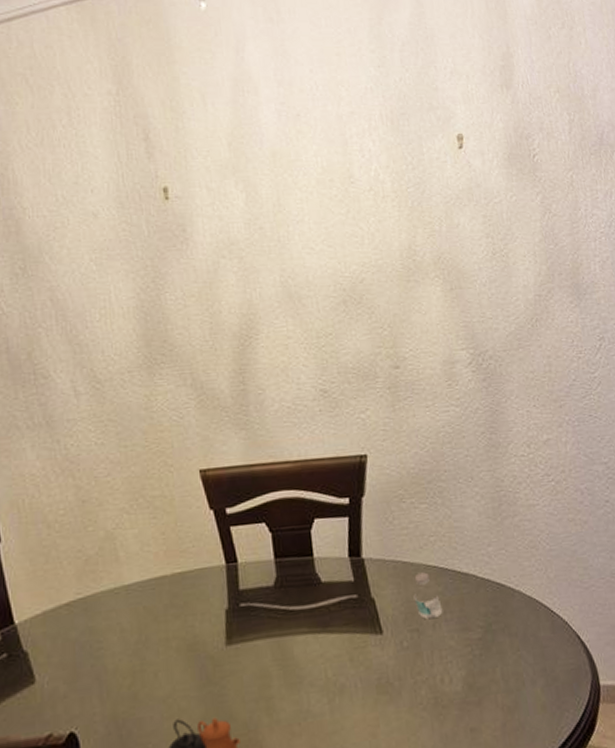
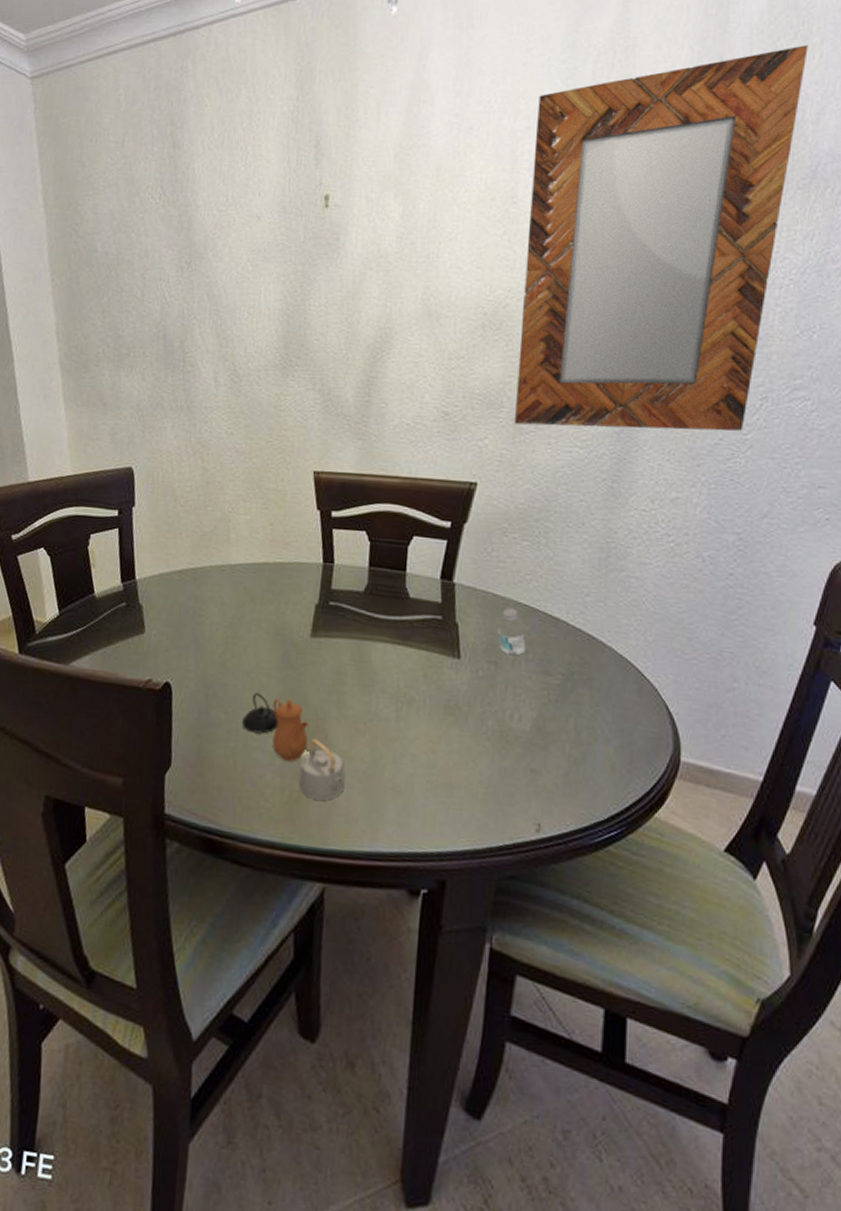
home mirror: none [356,33,591,392] -> present [515,45,808,431]

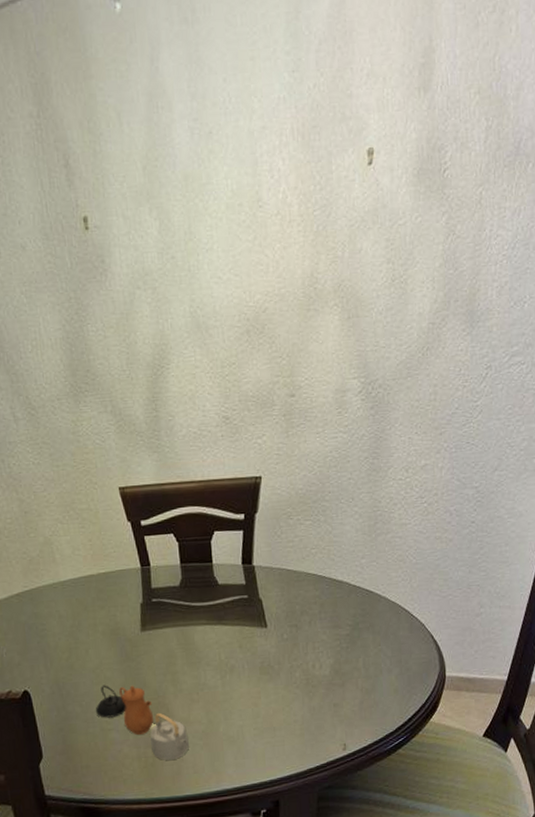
jar: present [498,608,526,656] -> none [294,579,319,618]
home mirror: present [515,45,808,431] -> none [269,18,506,419]

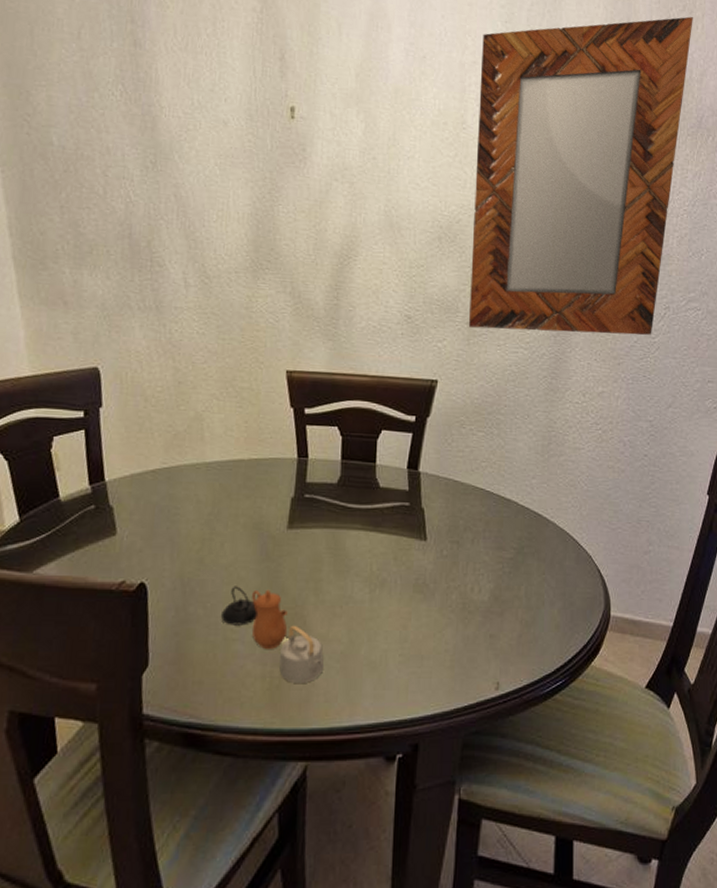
home mirror: none [269,18,506,419] -> present [469,16,693,335]

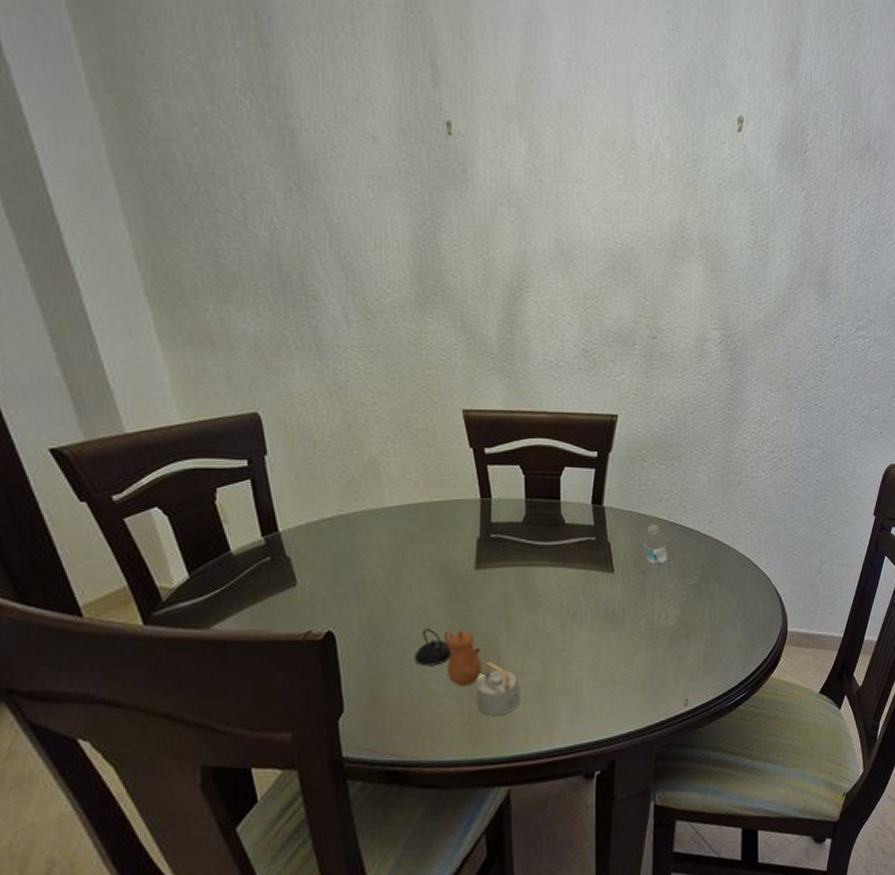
jar: none [459,492,483,535] -> present [644,524,667,565]
home mirror: present [469,16,693,335] -> none [646,30,862,364]

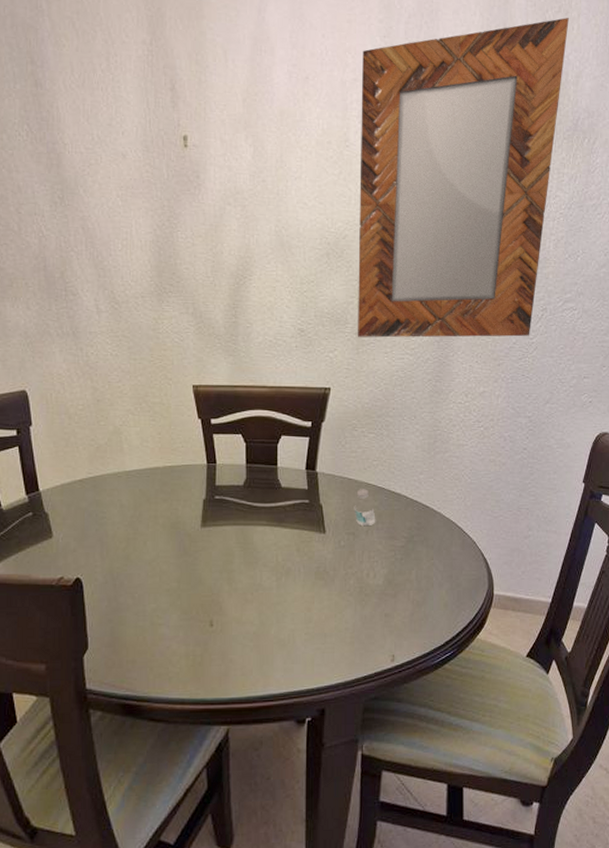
teapot: present [415,628,520,716] -> none [148,578,239,660]
home mirror: none [646,30,862,364] -> present [358,18,569,338]

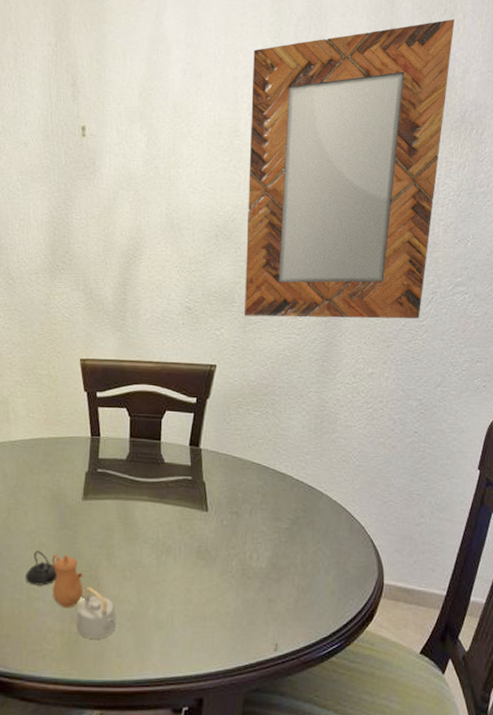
teapot: none [148,578,239,660] -> present [26,550,116,639]
jar: present [354,489,376,527] -> none [237,467,260,506]

